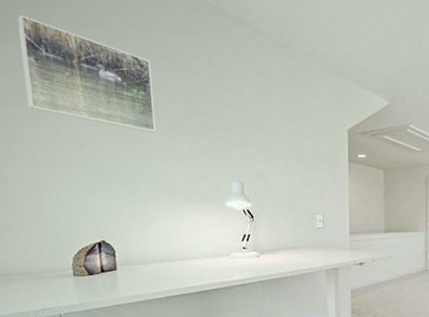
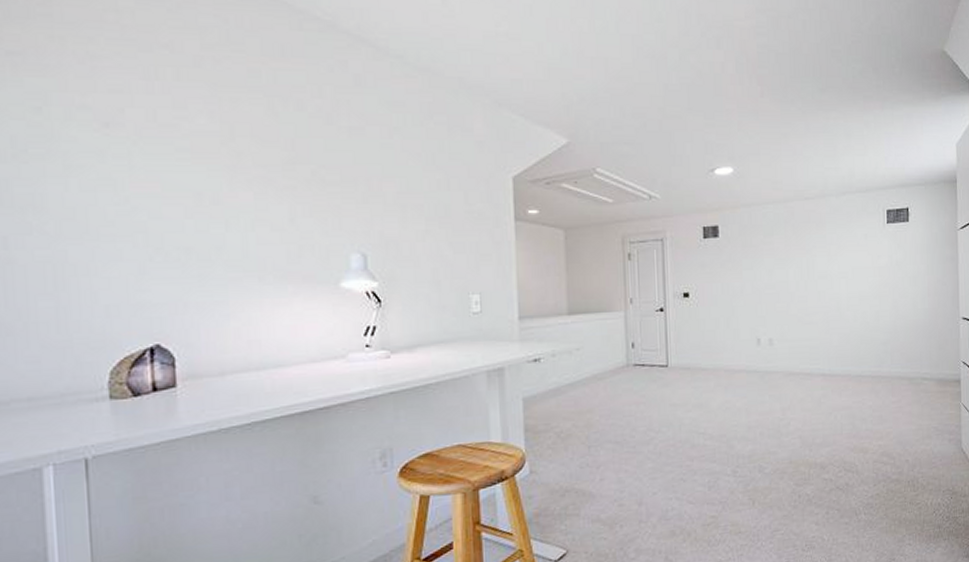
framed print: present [17,15,156,133] -> none [46,37,242,190]

